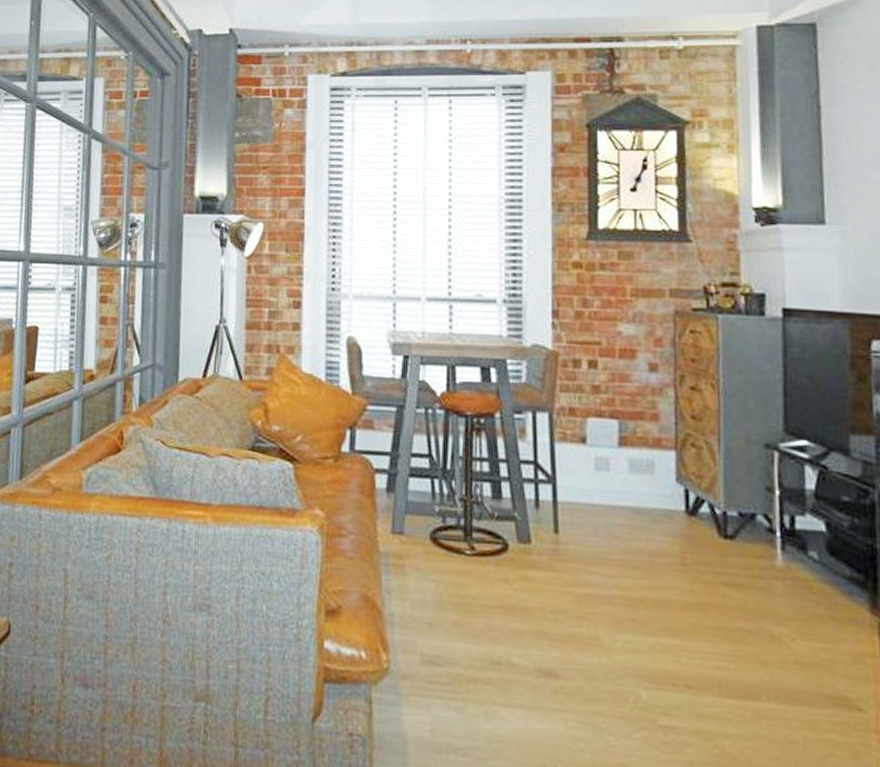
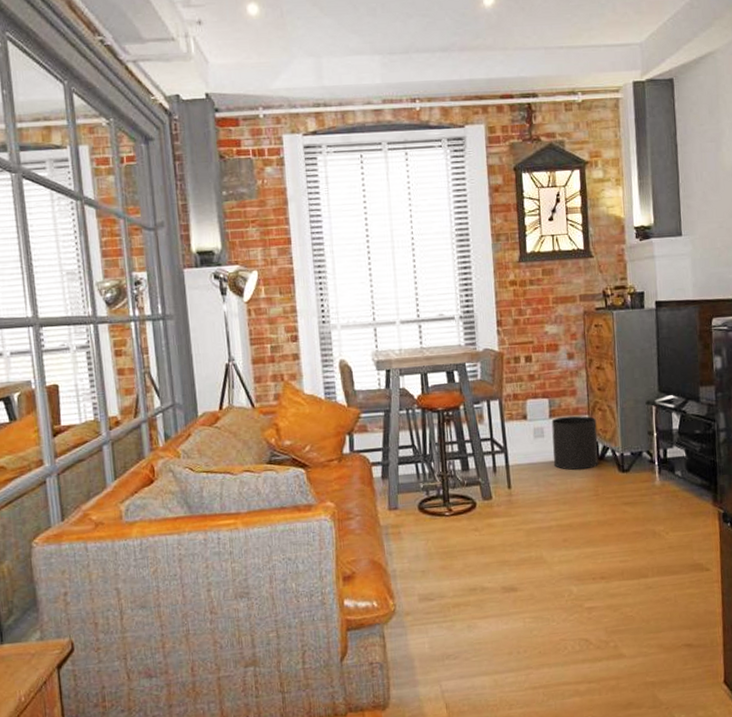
waste bin: none [621,447,688,526] -> present [551,415,598,470]

